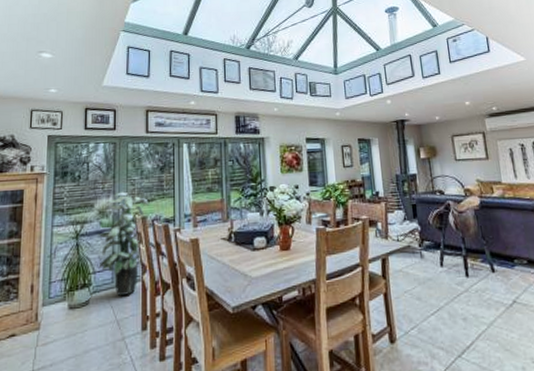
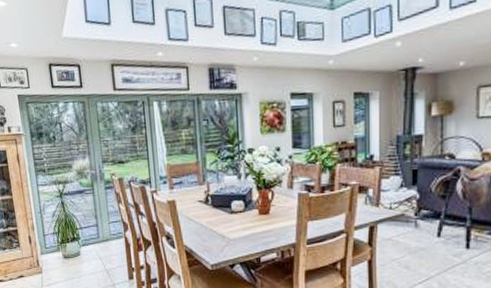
indoor plant: present [98,191,150,296] -> none [79,153,125,249]

